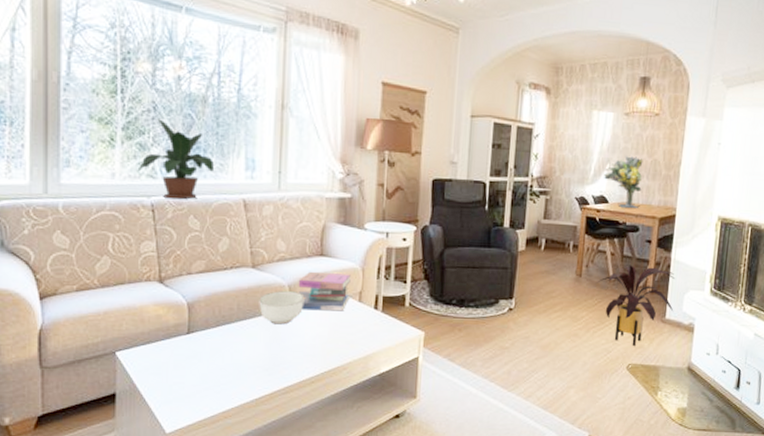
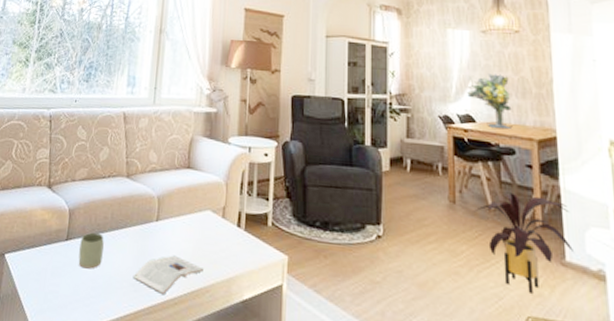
potted plant: present [137,119,214,199] -> none [42,43,102,111]
mug: none [204,324,231,359] -> present [78,232,104,269]
bowl: present [259,291,305,325] -> none [130,202,172,237]
magazine: none [265,339,341,376] -> present [132,255,205,296]
books: present [298,271,351,312] -> none [166,183,215,227]

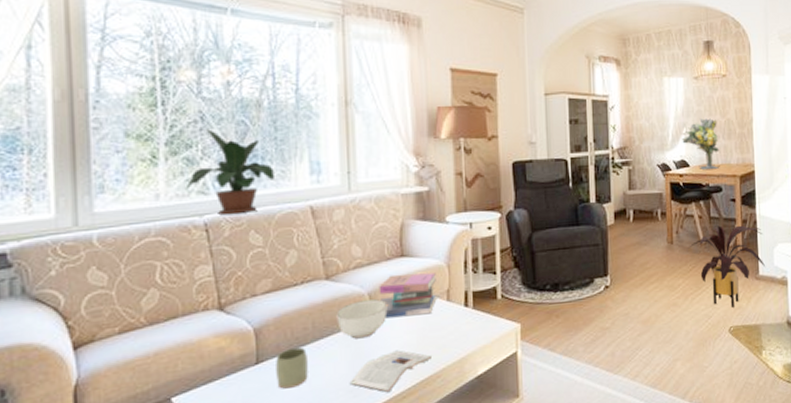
potted plant: none [42,43,102,111] -> present [185,129,274,214]
bowl: none [130,202,172,237] -> present [336,299,388,339]
books: none [166,183,215,227] -> present [379,272,437,319]

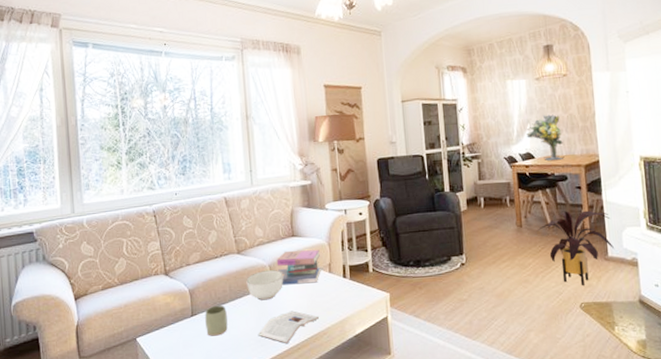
potted plant: present [185,129,274,214] -> none [140,141,198,204]

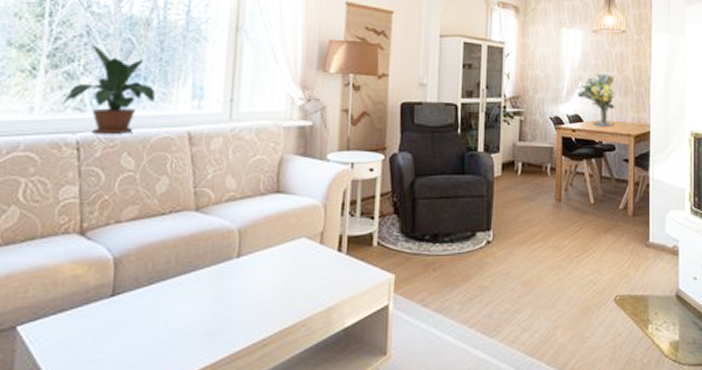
potted plant: none [140,141,198,204] -> present [61,44,155,134]
mug: present [205,305,228,336] -> none [131,281,167,326]
bowl: present [246,270,284,301] -> none [202,236,257,277]
magazine: present [258,310,320,344] -> none [208,293,299,339]
books: present [276,249,321,285] -> none [249,211,311,258]
house plant: present [537,210,614,285] -> none [577,186,656,275]

